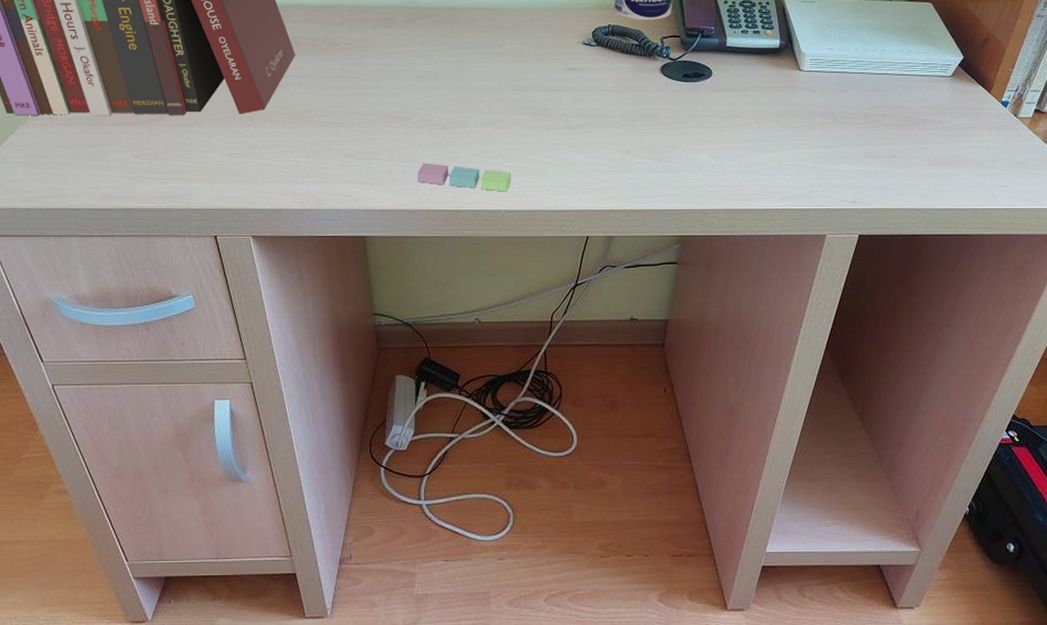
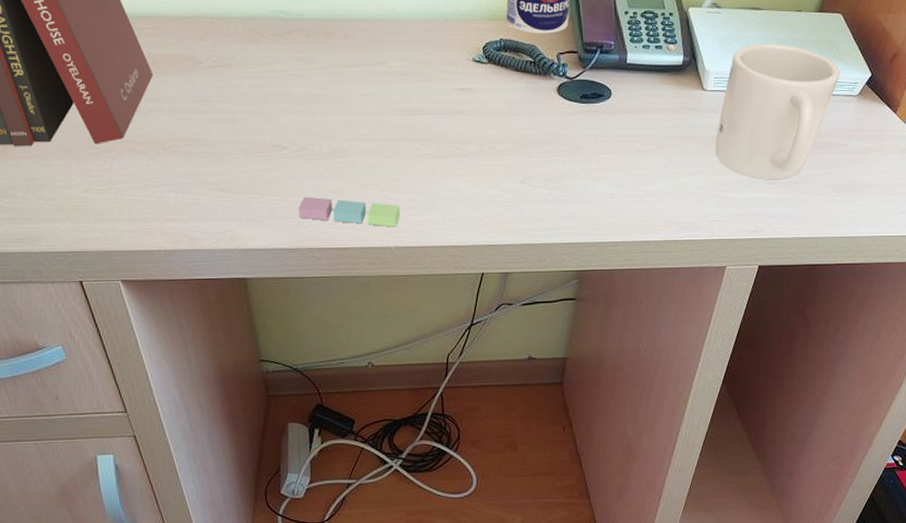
mug: none [812,29,933,153] -> present [715,44,840,180]

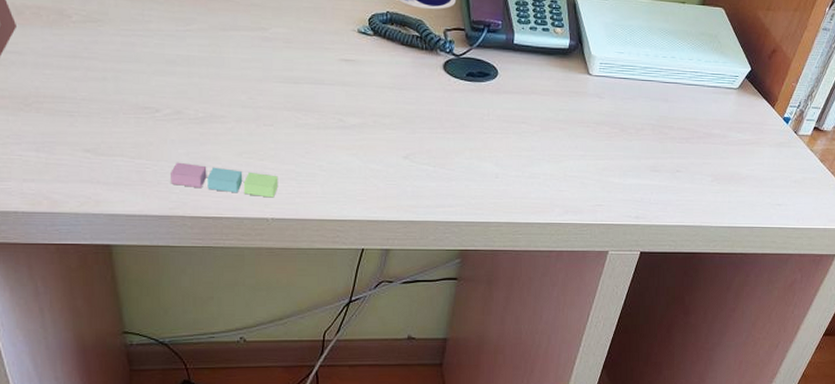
mug: present [715,44,840,180] -> none [599,32,721,167]

